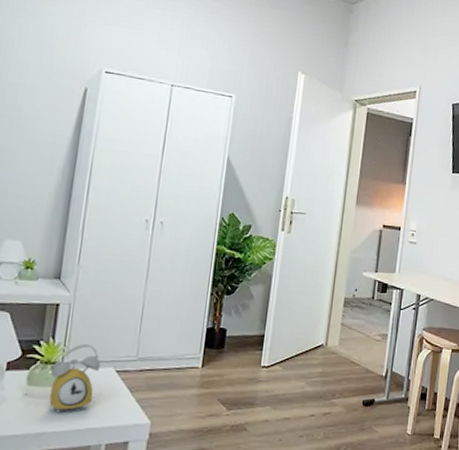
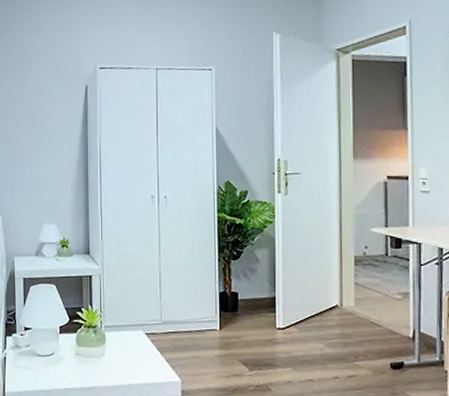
alarm clock: present [49,343,101,414] -> none [94,309,132,371]

